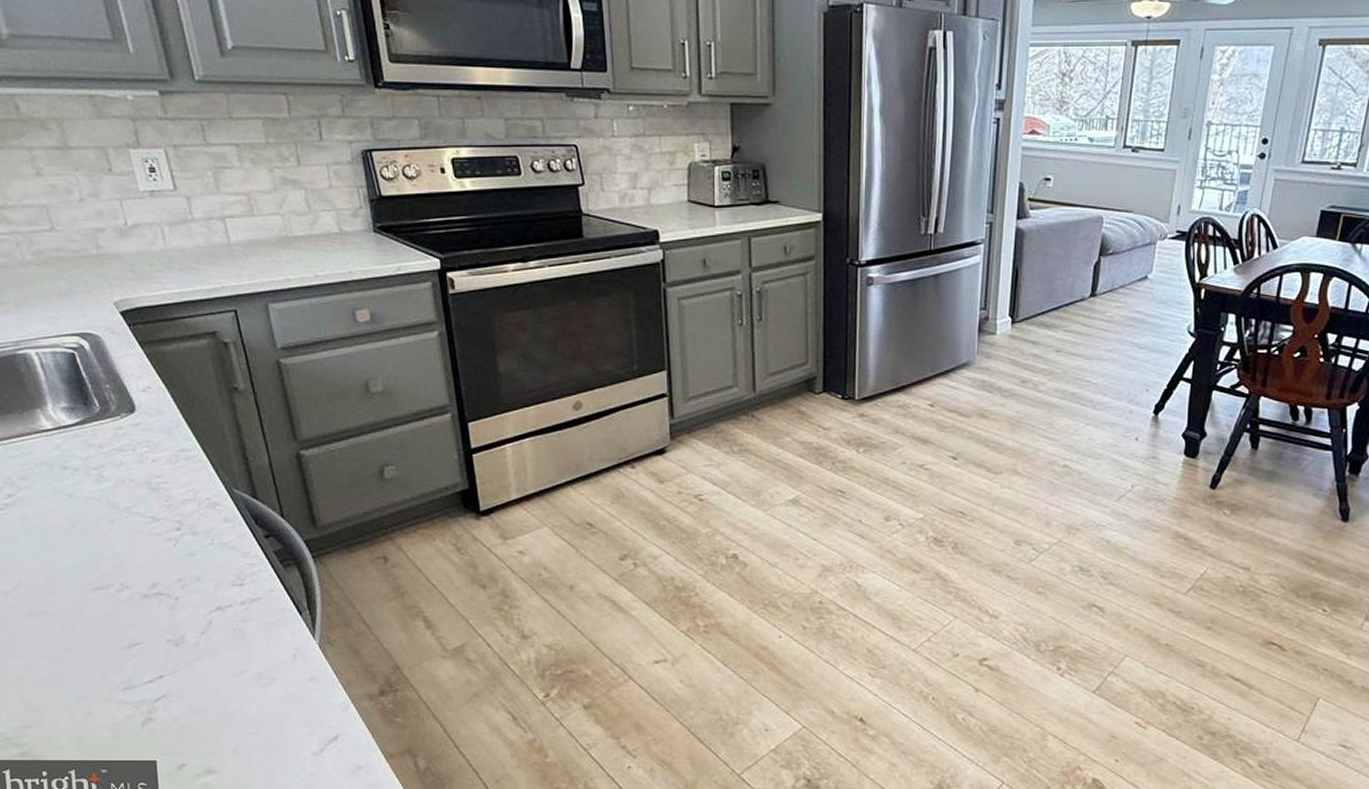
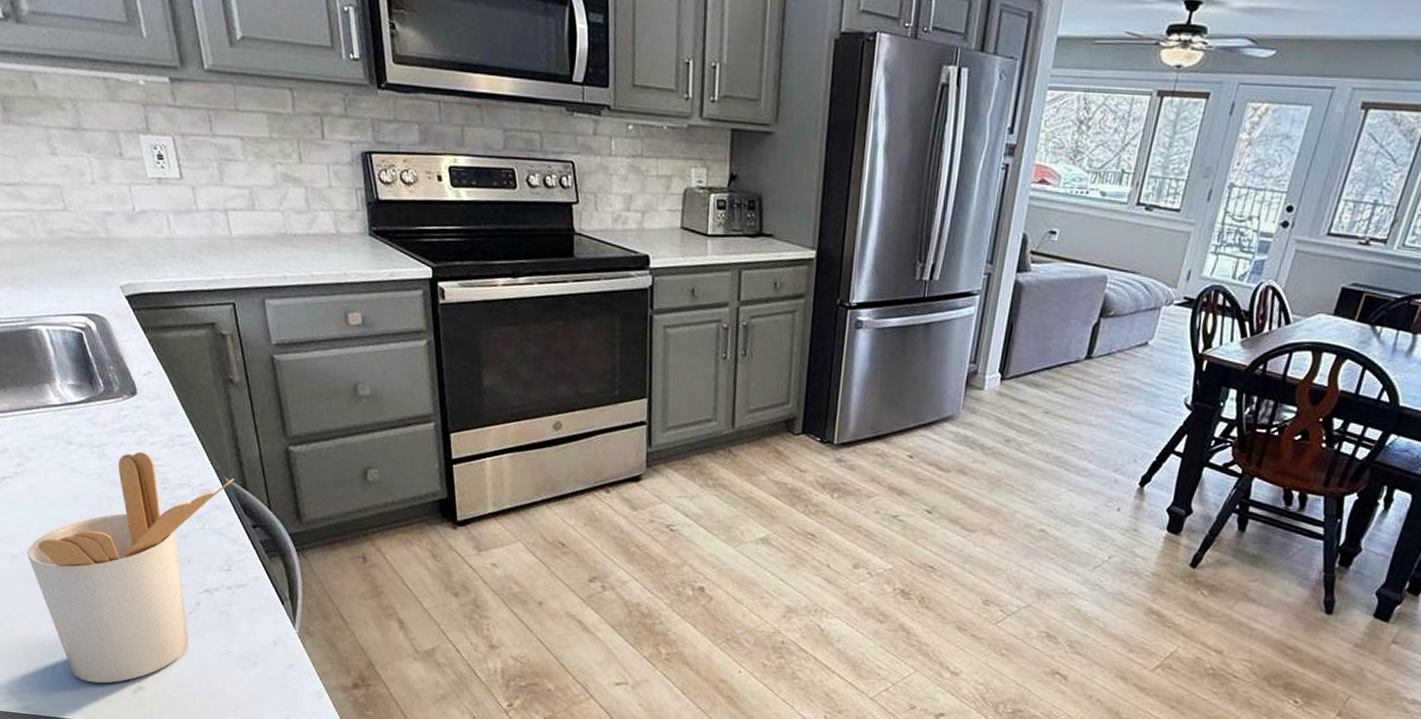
utensil holder: none [21,470,243,719] -> present [27,451,234,684]

